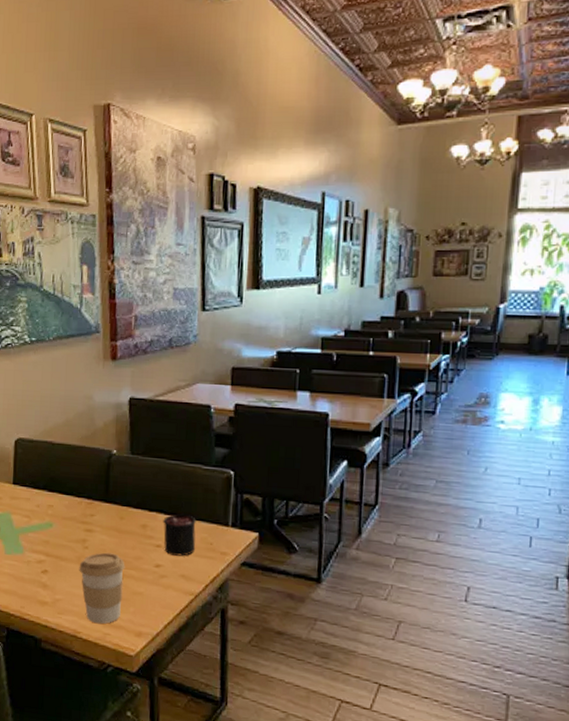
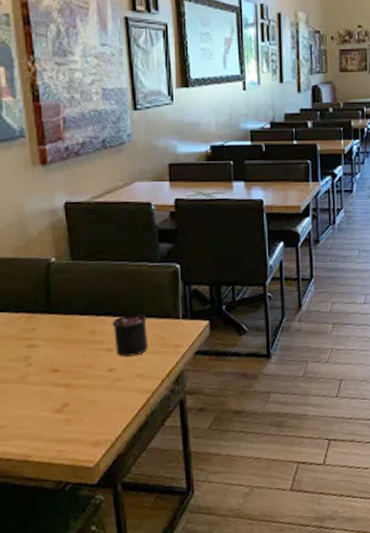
coffee cup: present [79,552,125,624] -> none [23,365,76,443]

